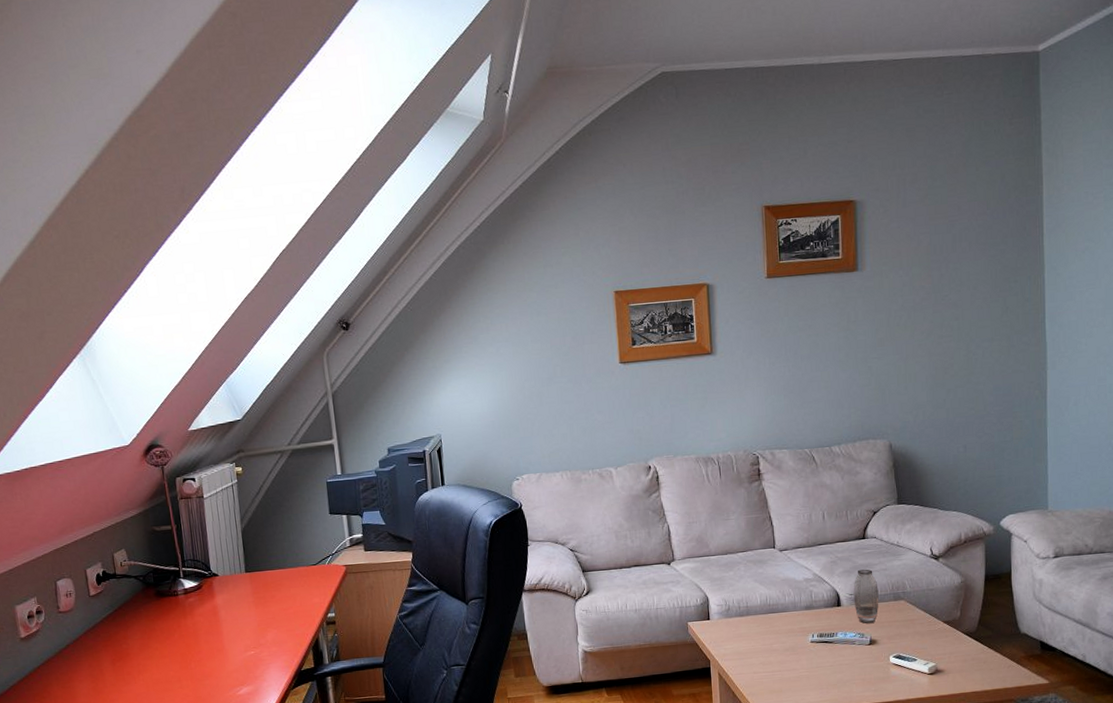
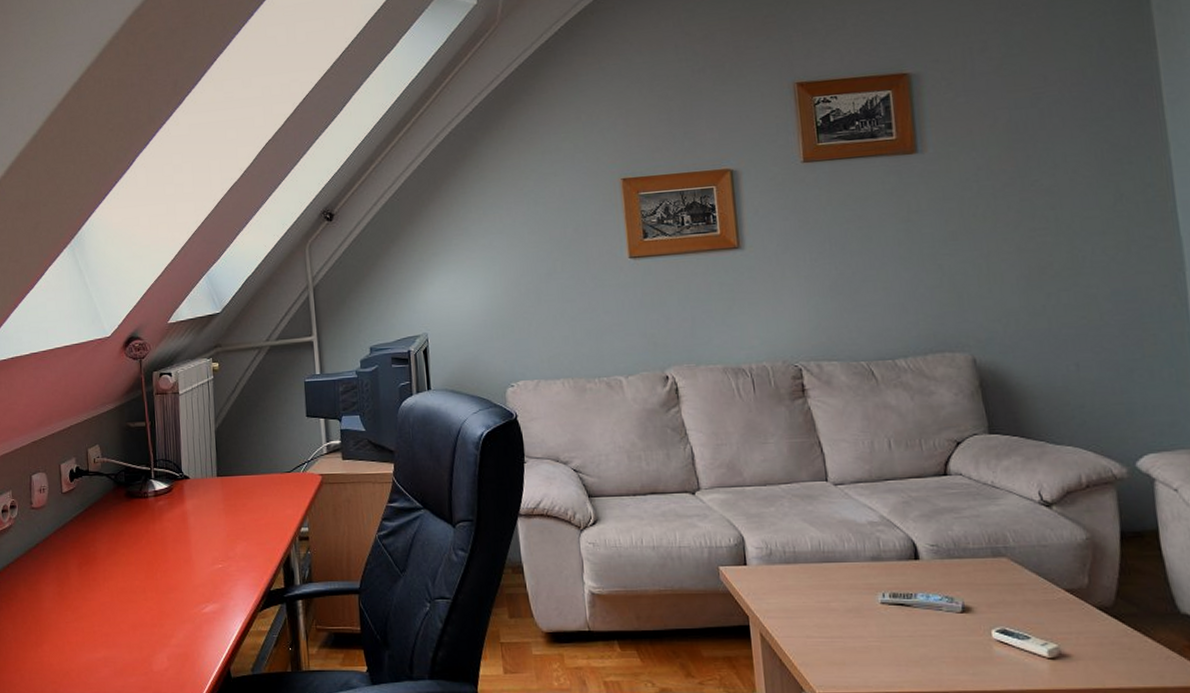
vase: present [853,569,879,624] -> none [934,514,972,584]

